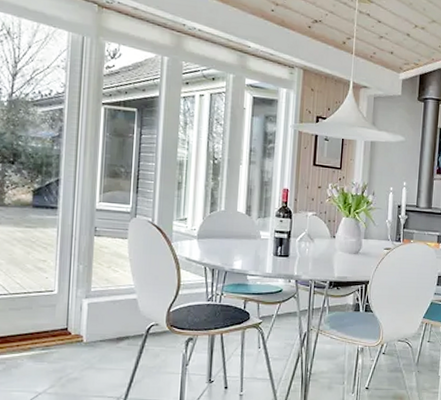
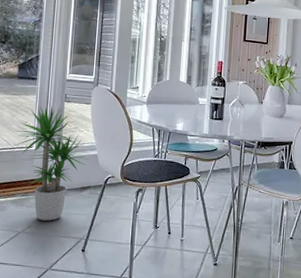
potted plant: none [29,240,127,378] -> present [14,105,89,221]

